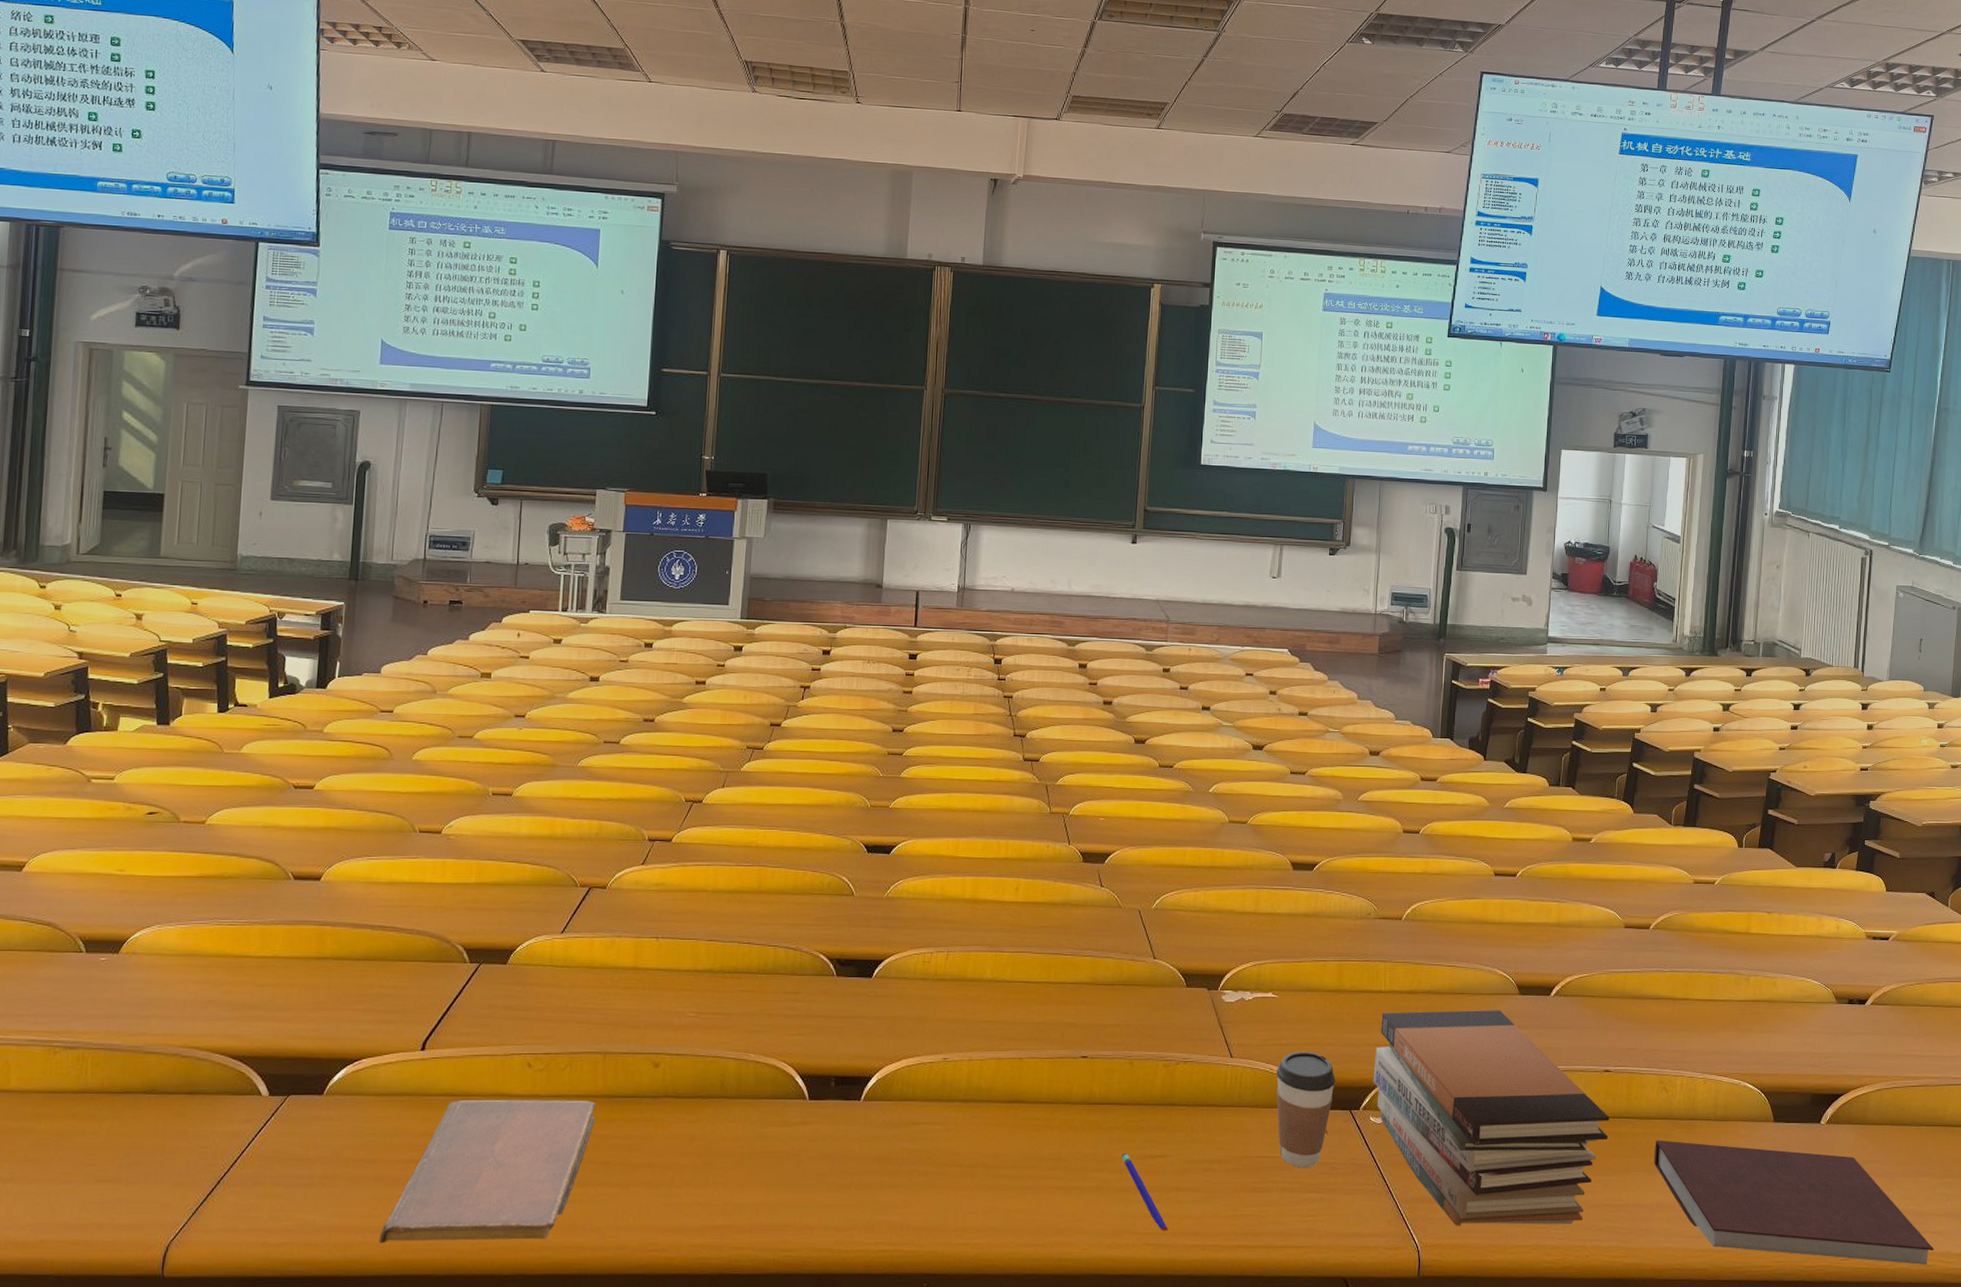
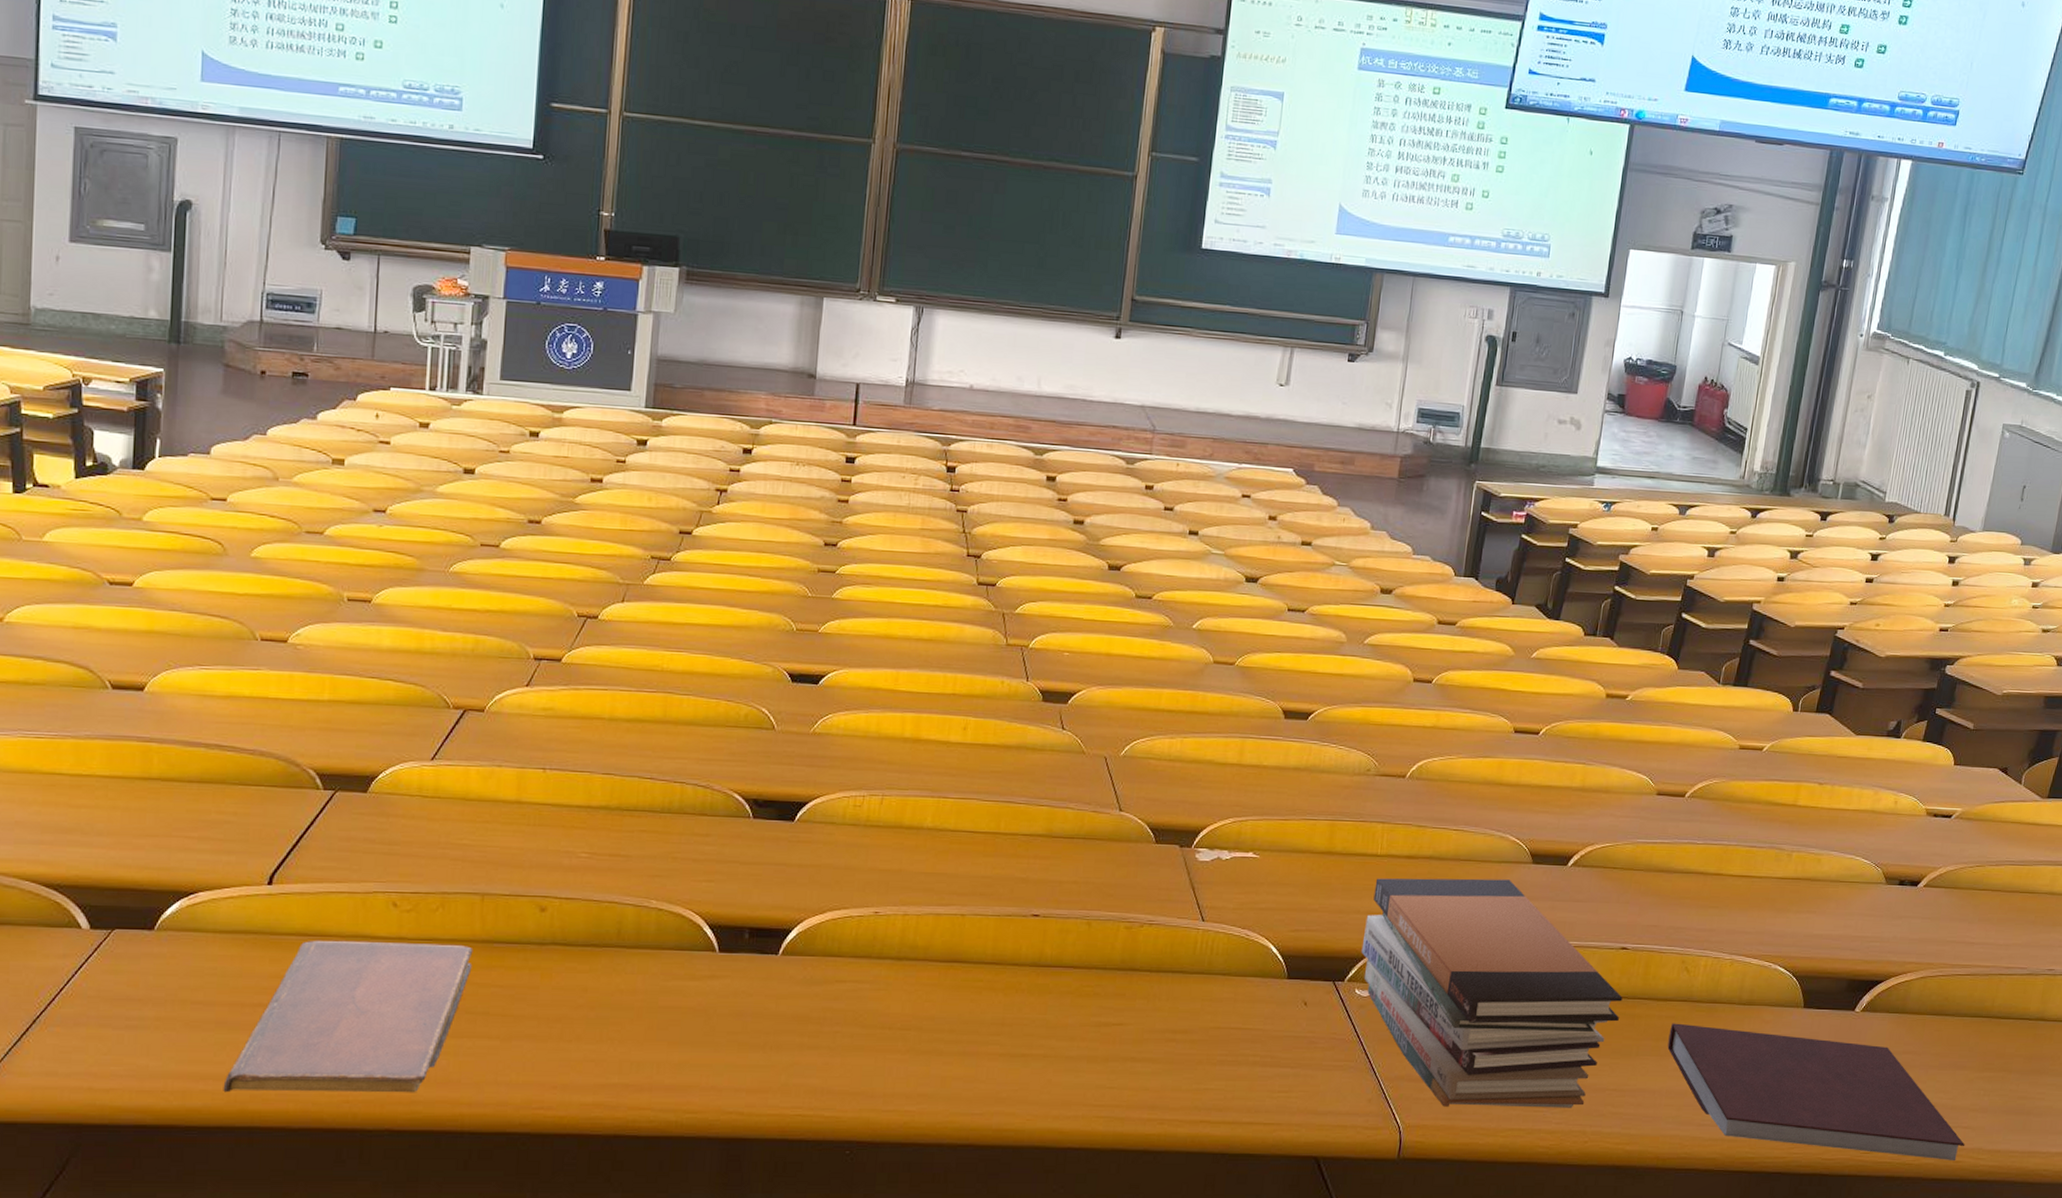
pen: present [1122,1153,1168,1230] -> none [1073,1020,1123,1102]
coffee cup: present [1276,1052,1336,1168] -> none [1251,917,1320,1042]

